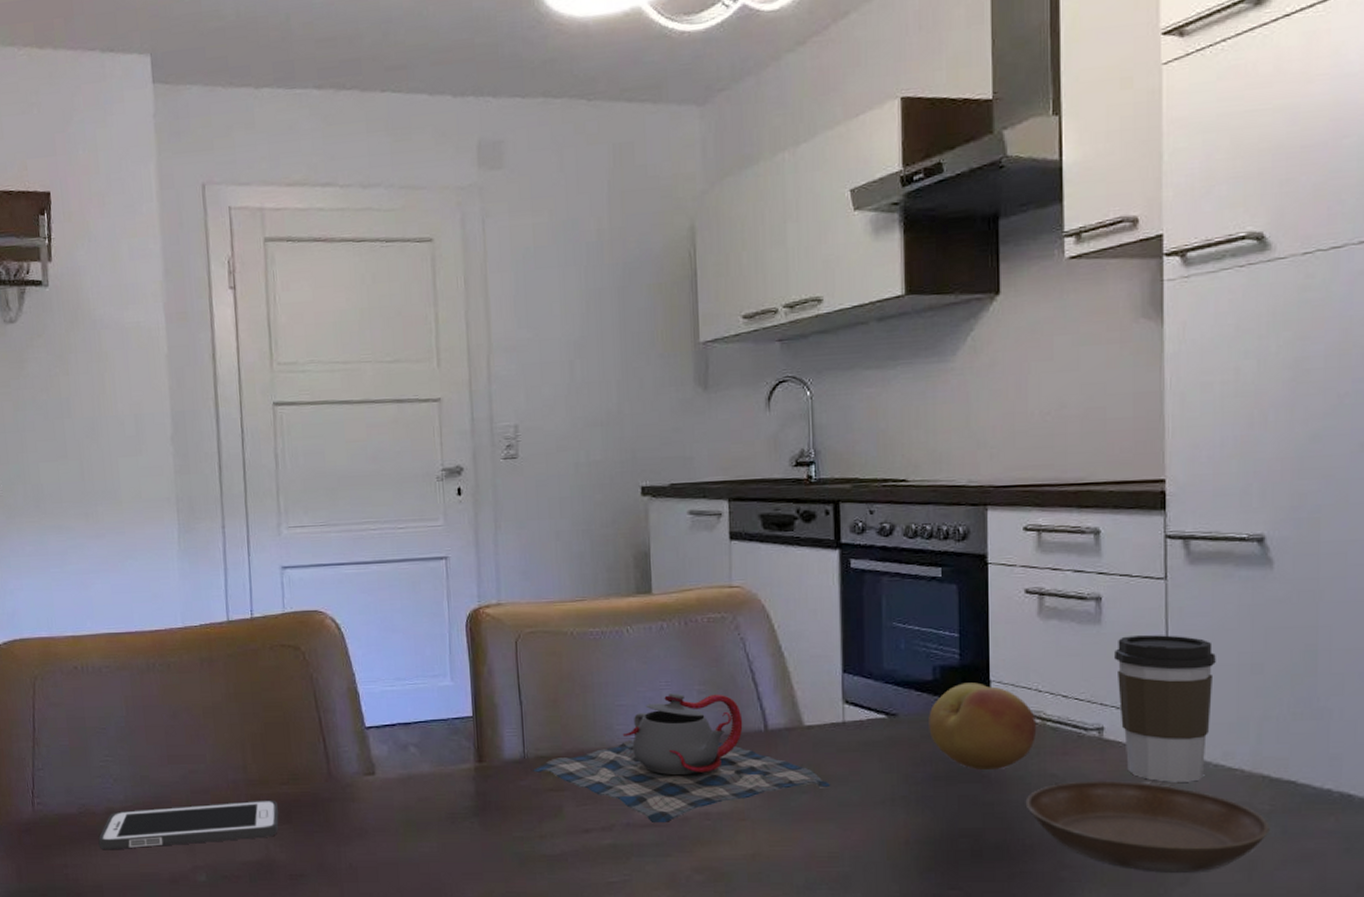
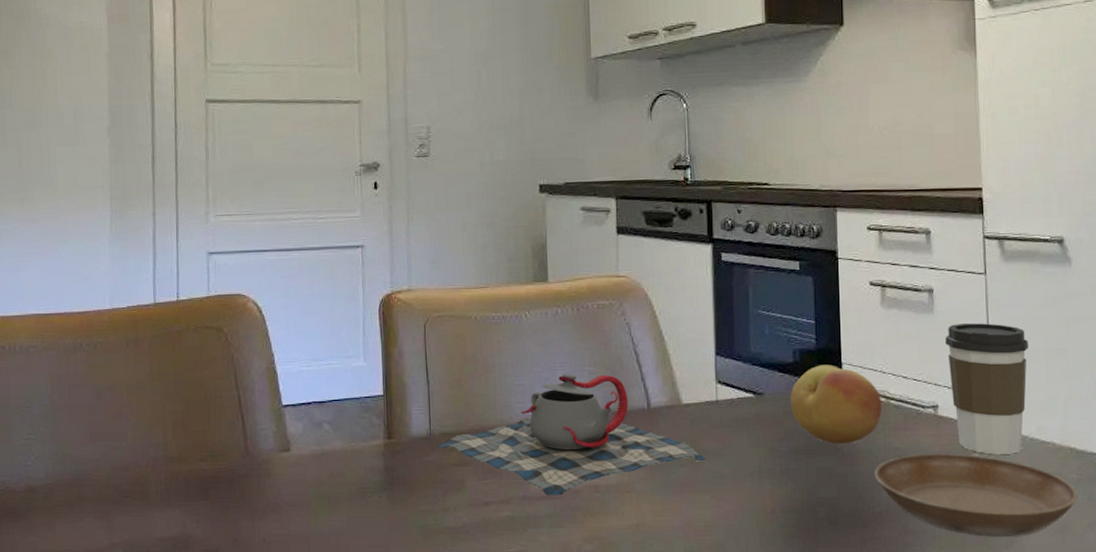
cell phone: present [98,799,279,850] -> none [16,476,197,528]

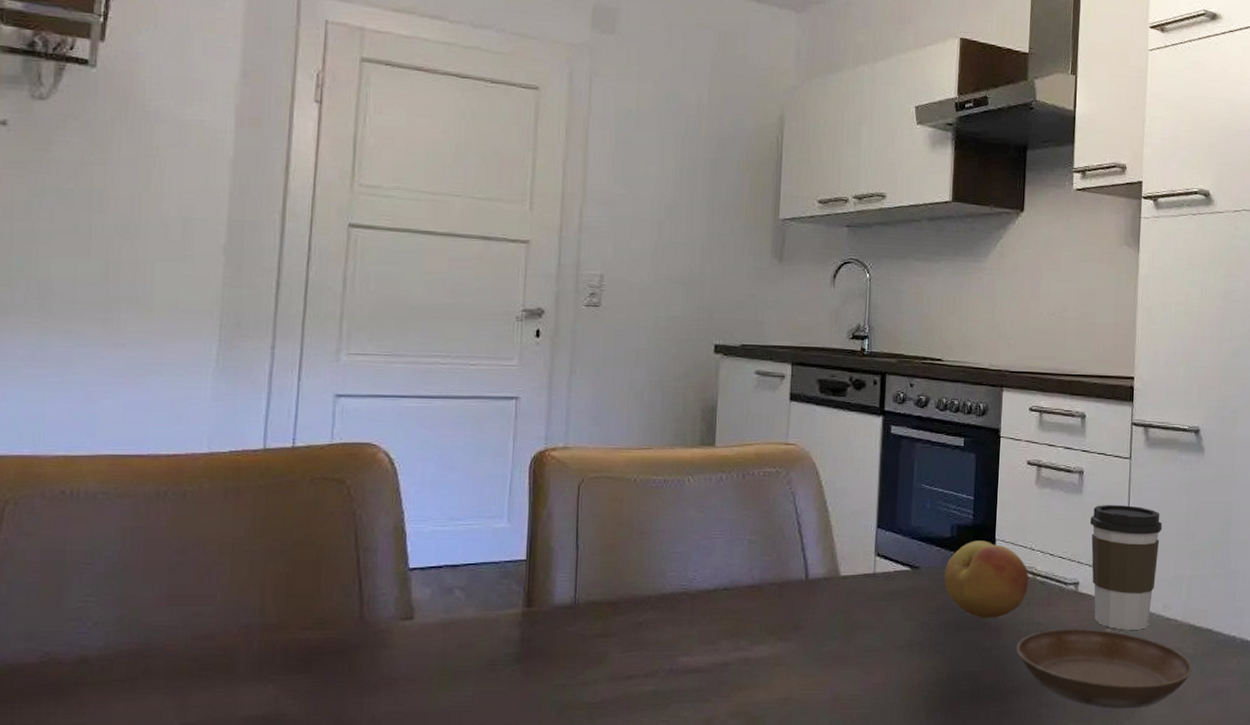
teapot: present [437,374,706,495] -> none [581,542,859,668]

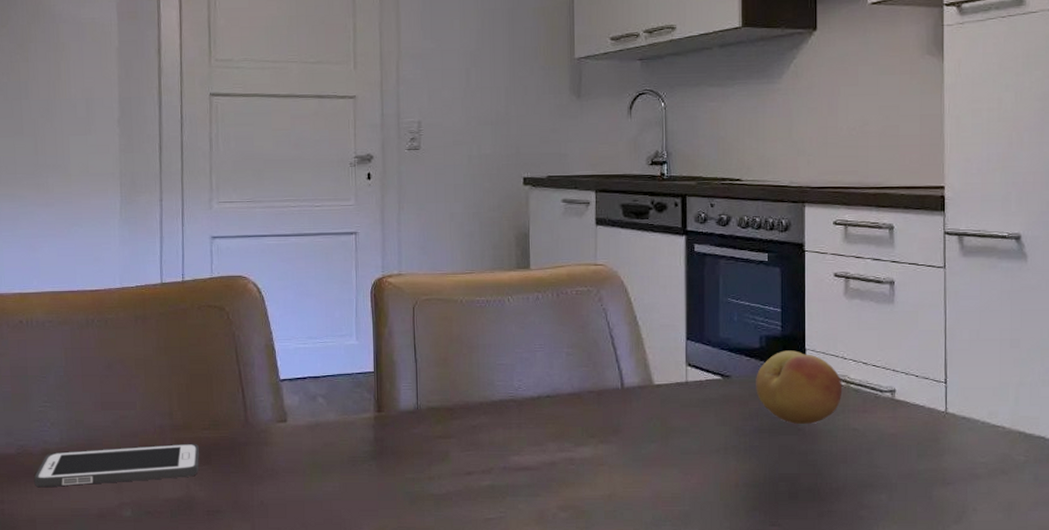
cell phone: none [61,646,297,707] -> present [34,443,200,488]
saucer: present [1016,628,1193,708] -> none [833,434,1025,512]
coffee cup: present [1090,504,1162,630] -> none [904,313,983,436]

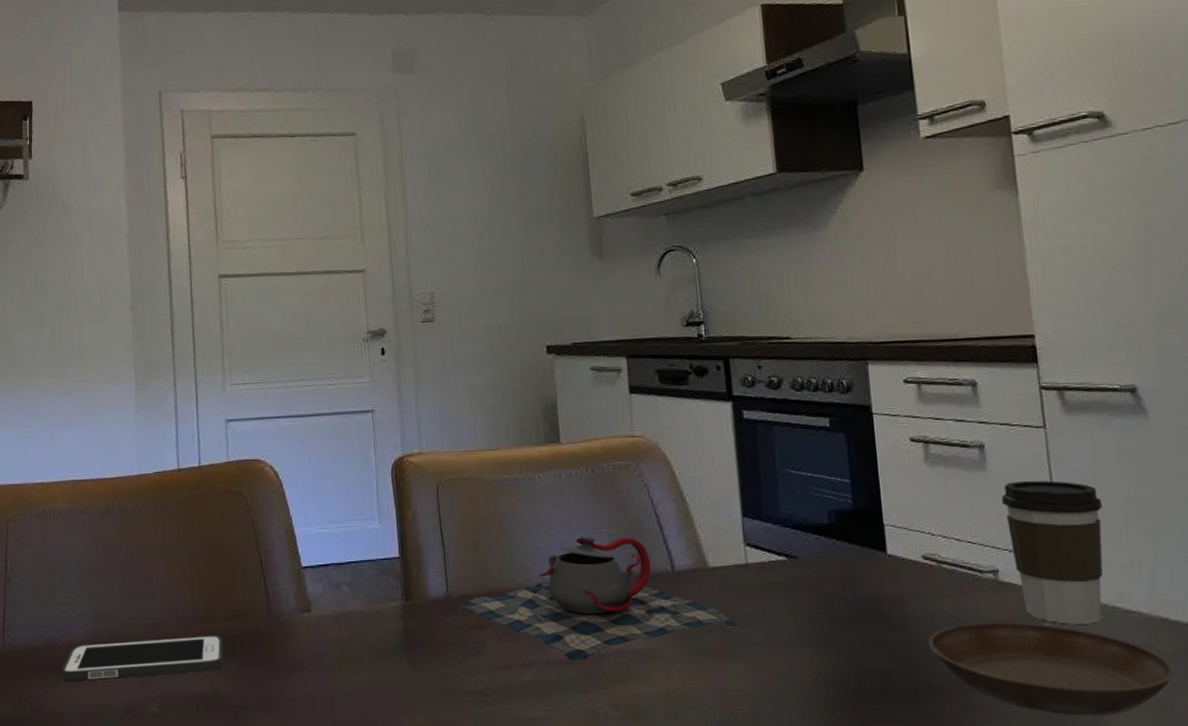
teapot: none [423,355,675,466] -> present [455,536,739,660]
fruit: present [756,350,843,424] -> none [827,526,934,610]
saucer: none [833,434,1025,512] -> present [928,622,1175,715]
coffee cup: none [904,313,983,436] -> present [1002,480,1104,624]

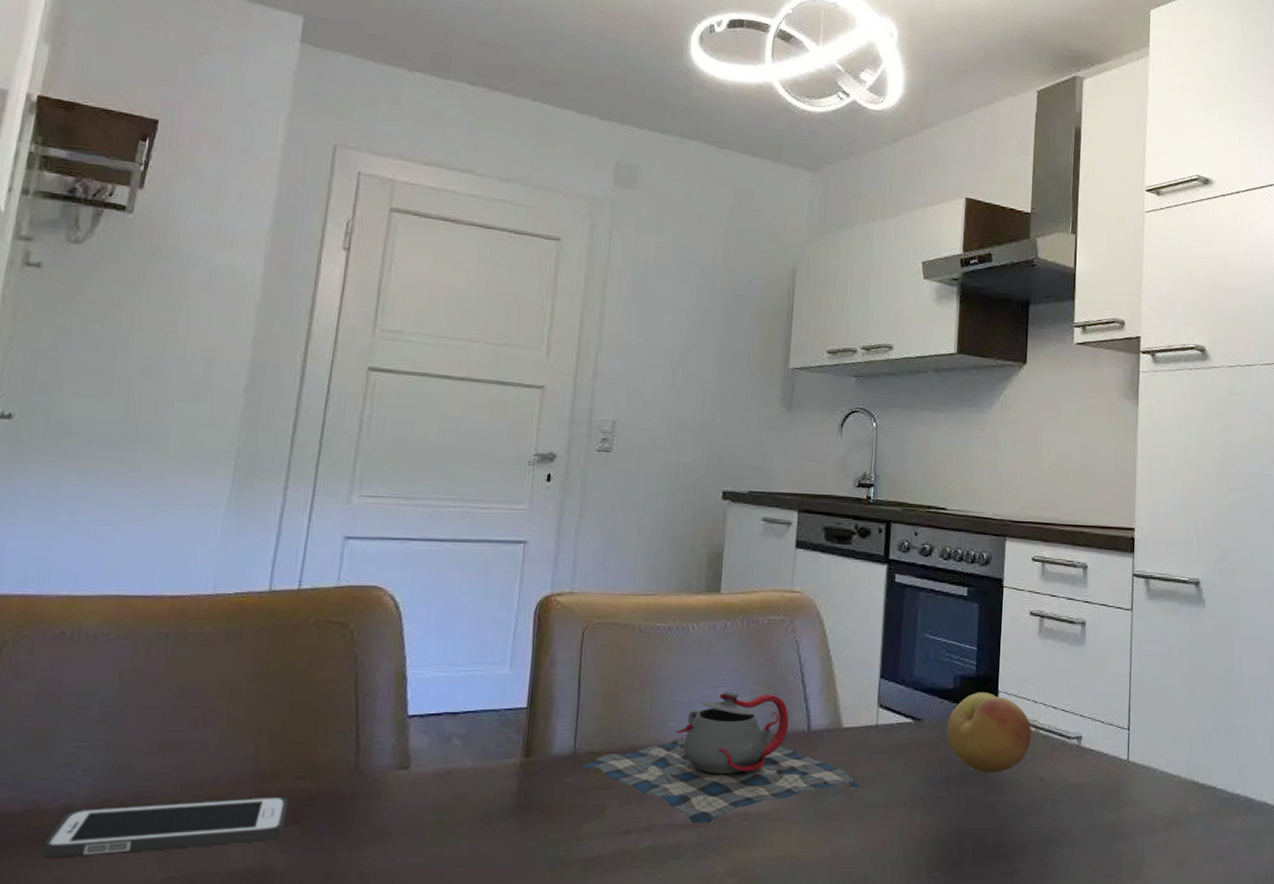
fruit: none [827,526,934,610] -> present [947,692,1032,773]
saucer: present [928,622,1175,715] -> none [1019,784,1197,869]
coffee cup: present [1002,480,1104,624] -> none [1093,656,1164,787]

